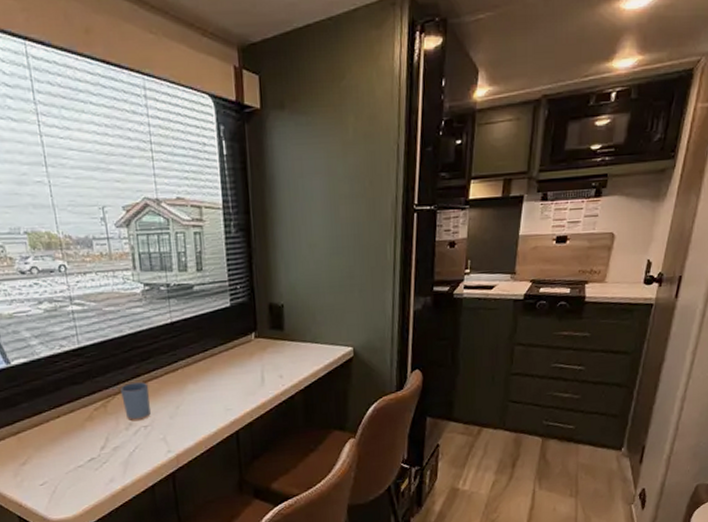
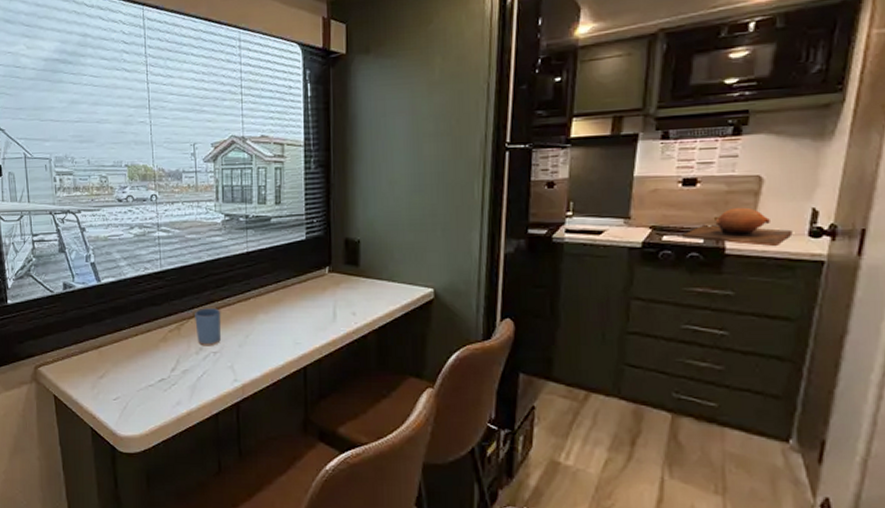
chopping board: none [555,260,633,294] -> present [682,207,793,247]

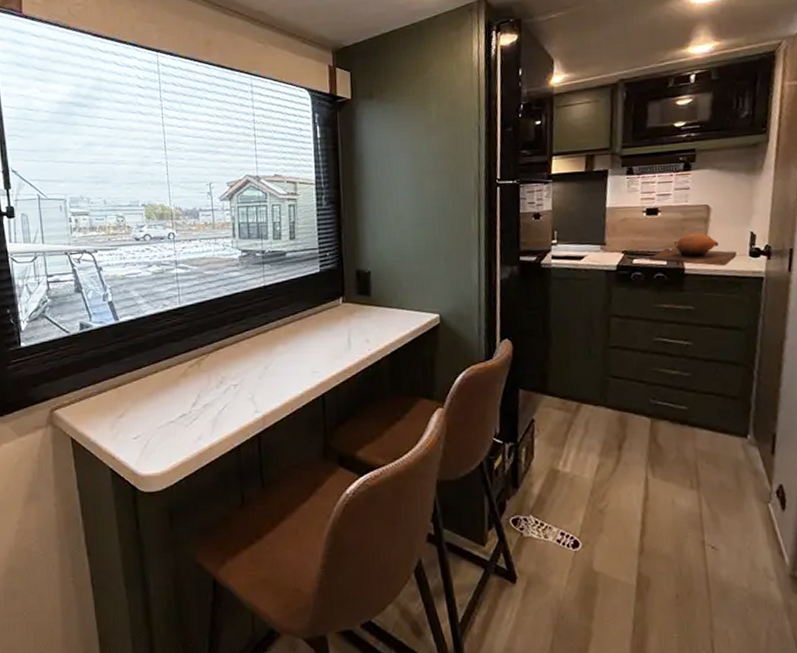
mug: present [195,308,221,345] -> none [214,341,241,379]

